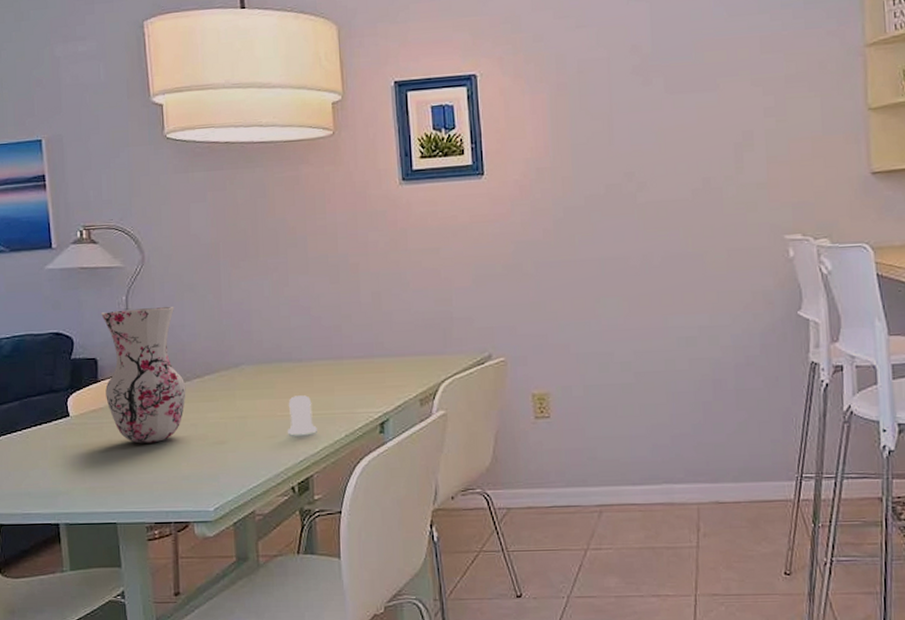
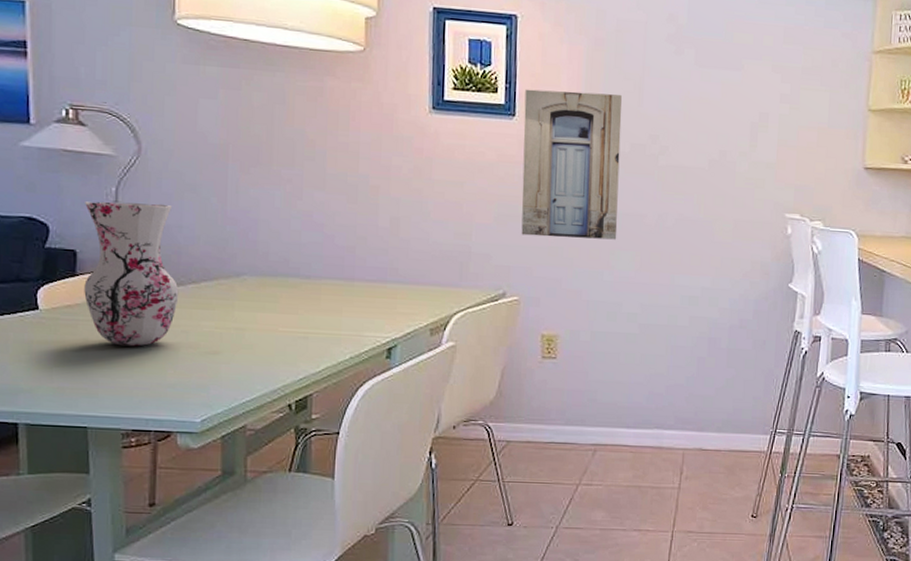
salt shaker: present [288,395,317,435] -> none [289,312,321,353]
wall art: none [491,136,601,294] -> present [521,89,622,240]

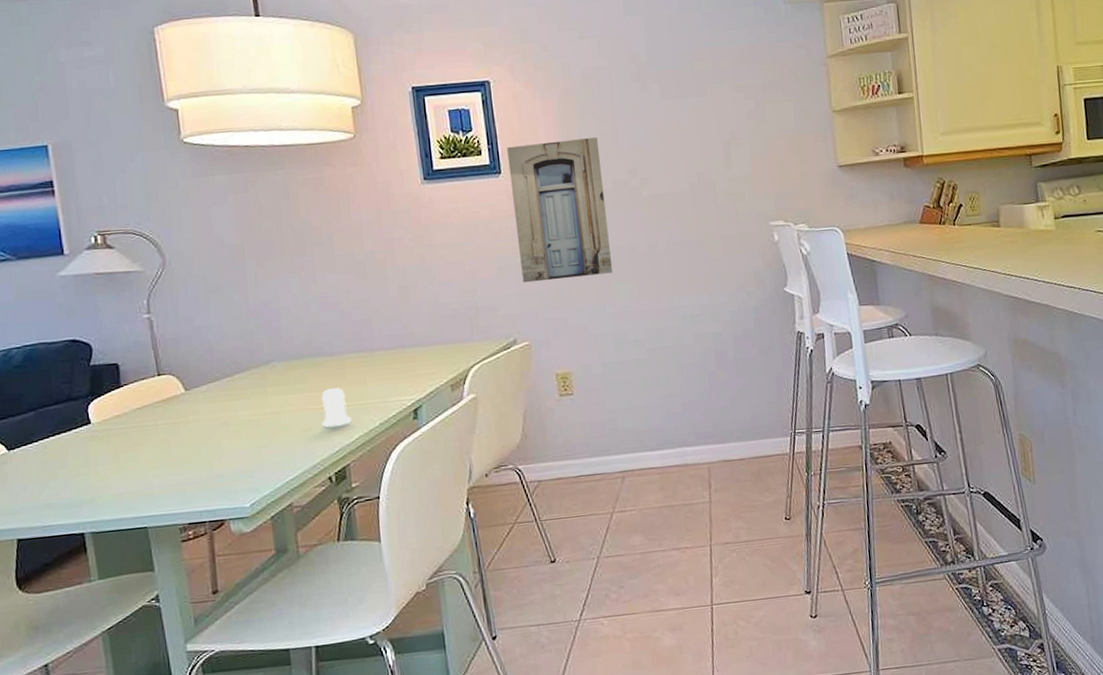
vase: present [84,201,179,347] -> none [121,308,216,446]
salt shaker: none [289,312,321,353] -> present [321,388,352,427]

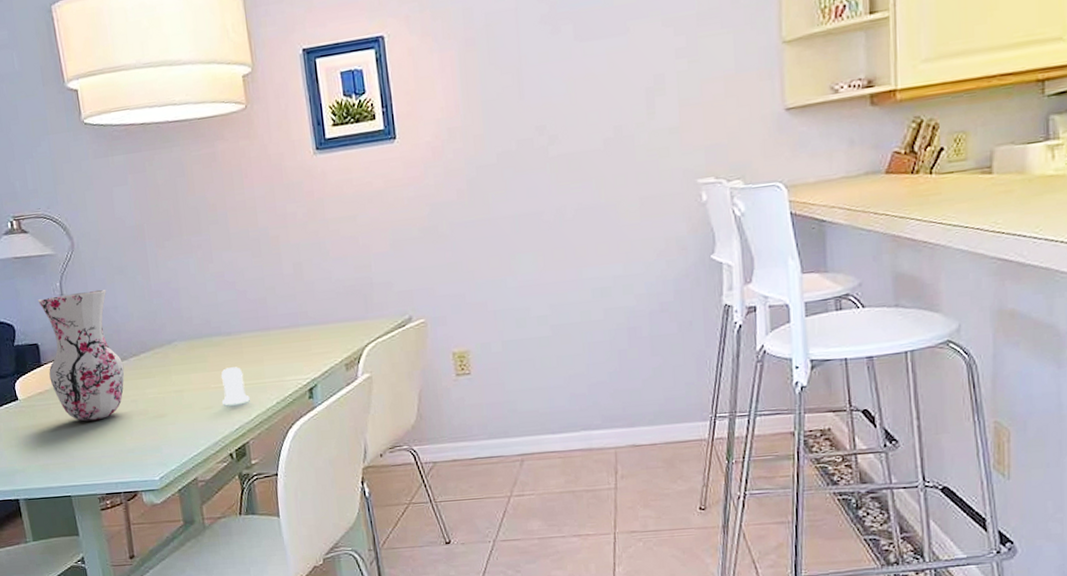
vase: none [121,308,216,446] -> present [38,289,125,422]
wall art: present [507,136,613,283] -> none [402,91,516,257]

